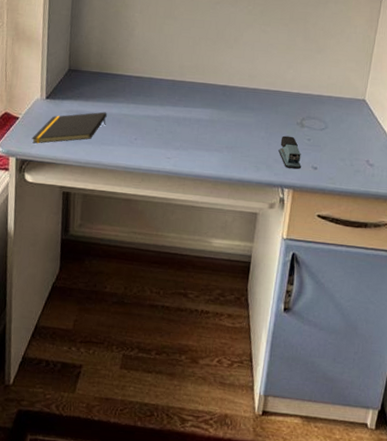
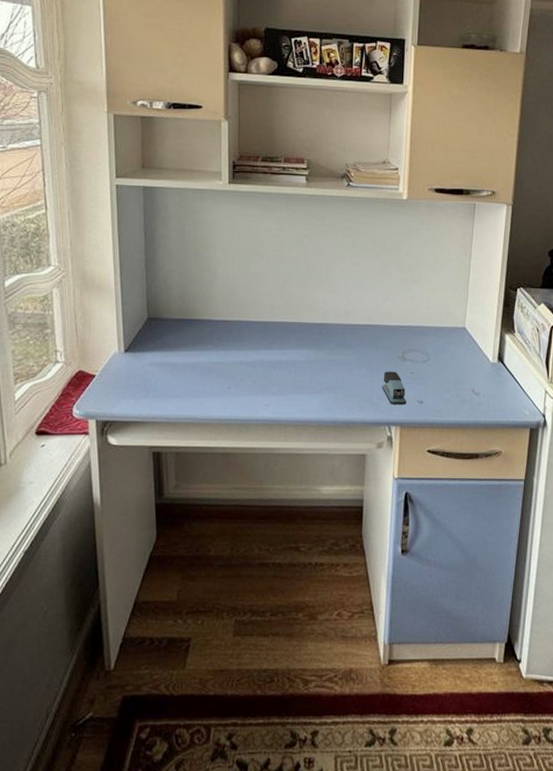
notepad: present [31,112,107,144] -> none [112,361,195,402]

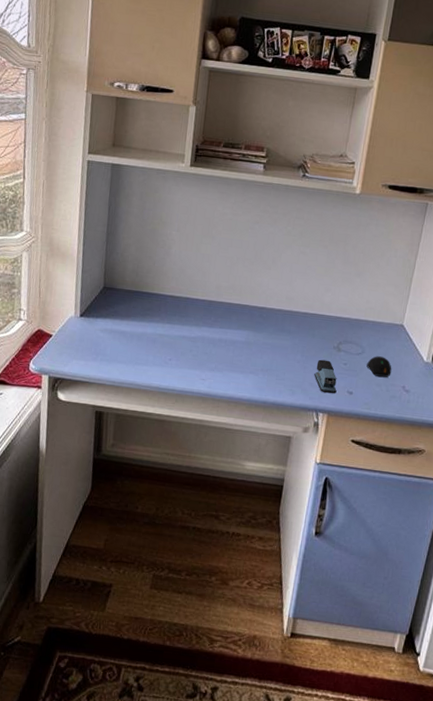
computer mouse: none [434,361,459,382] -> present [366,356,392,377]

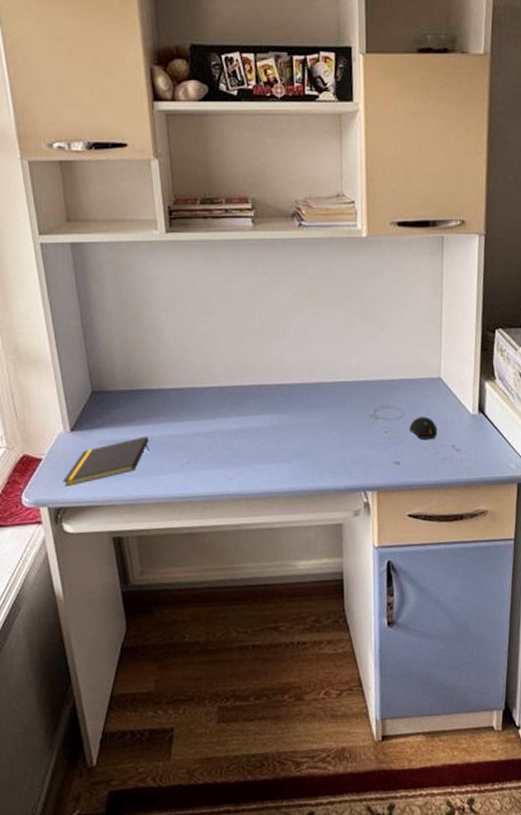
notepad: none [65,331,142,362] -> present [62,436,150,487]
stapler: present [314,359,337,394] -> none [354,431,382,468]

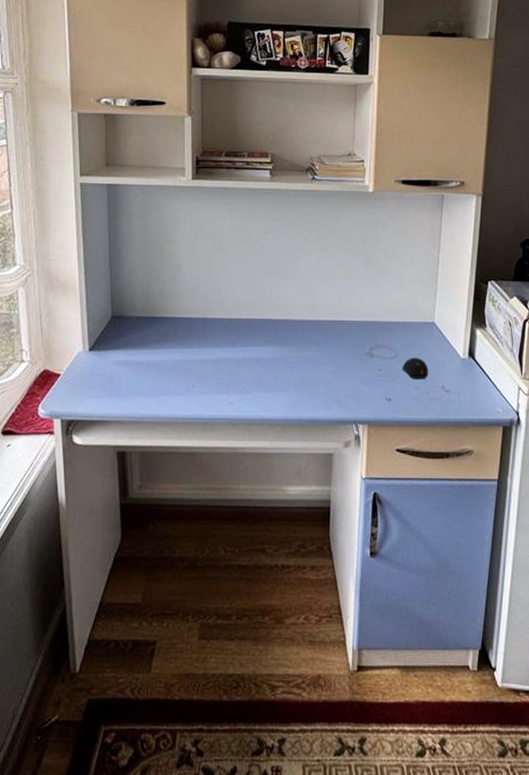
notepad: present [62,436,150,487] -> none [77,359,159,401]

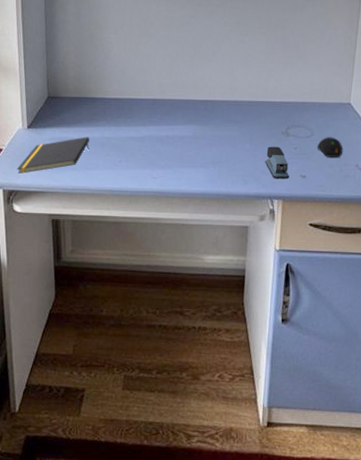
notepad: none [77,359,159,401] -> present [17,137,90,174]
stapler: none [349,368,374,402] -> present [265,146,289,179]

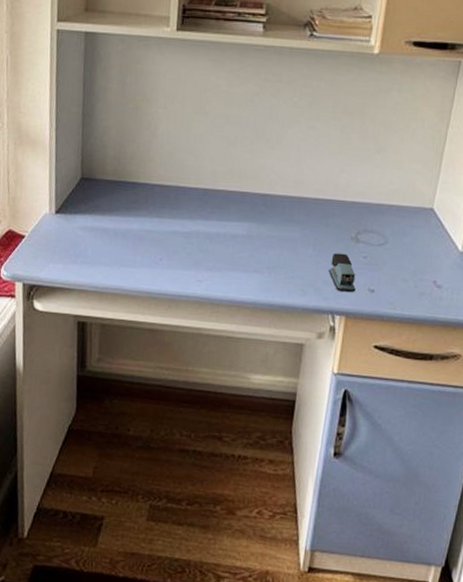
notepad: present [17,137,90,174] -> none [40,227,127,266]
computer mouse: present [317,137,343,157] -> none [390,246,421,271]

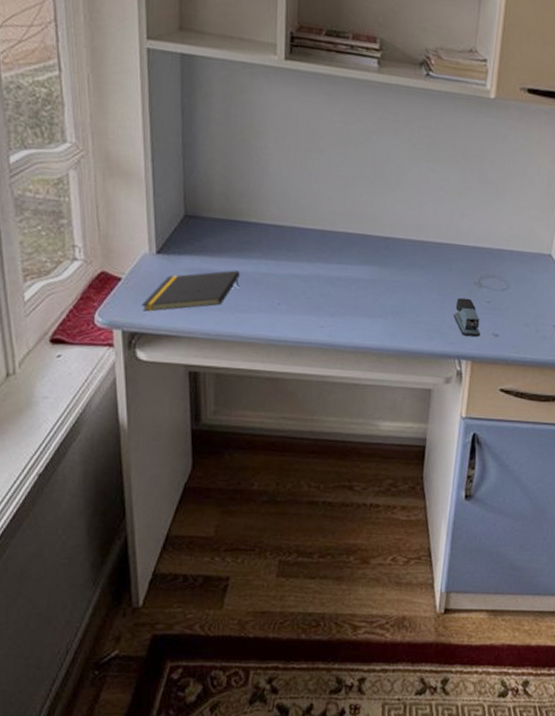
notepad: none [40,227,127,266] -> present [141,270,240,312]

